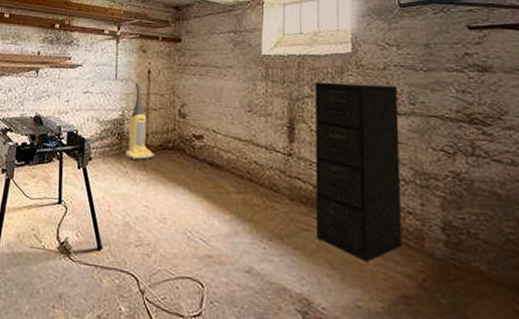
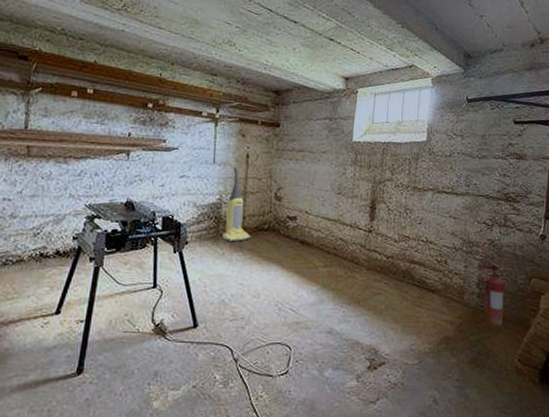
filing cabinet: present [315,81,403,262] -> none [385,166,458,315]
fire extinguisher: none [440,196,489,289] -> present [478,258,505,326]

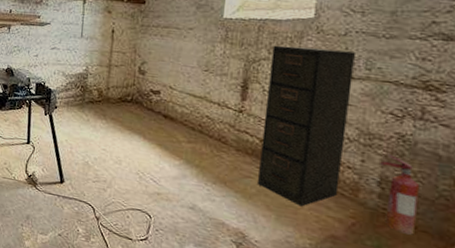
vacuum cleaner: present [221,167,252,243] -> none [86,41,115,111]
filing cabinet: none [385,166,458,315] -> present [256,45,355,207]

